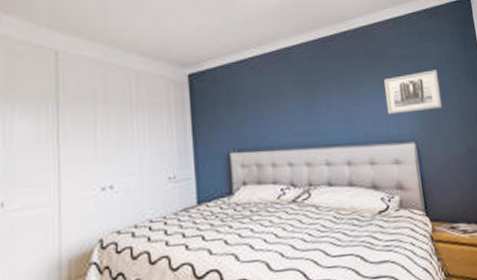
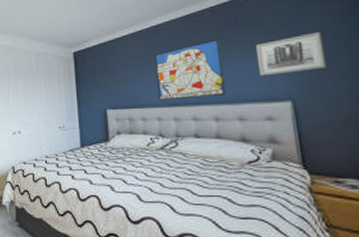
wall art: none [285,70,358,142] -> present [155,39,226,101]

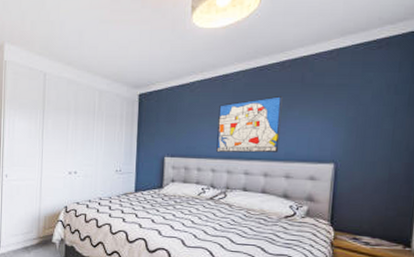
wall art: present [255,32,327,76] -> none [311,99,376,138]

